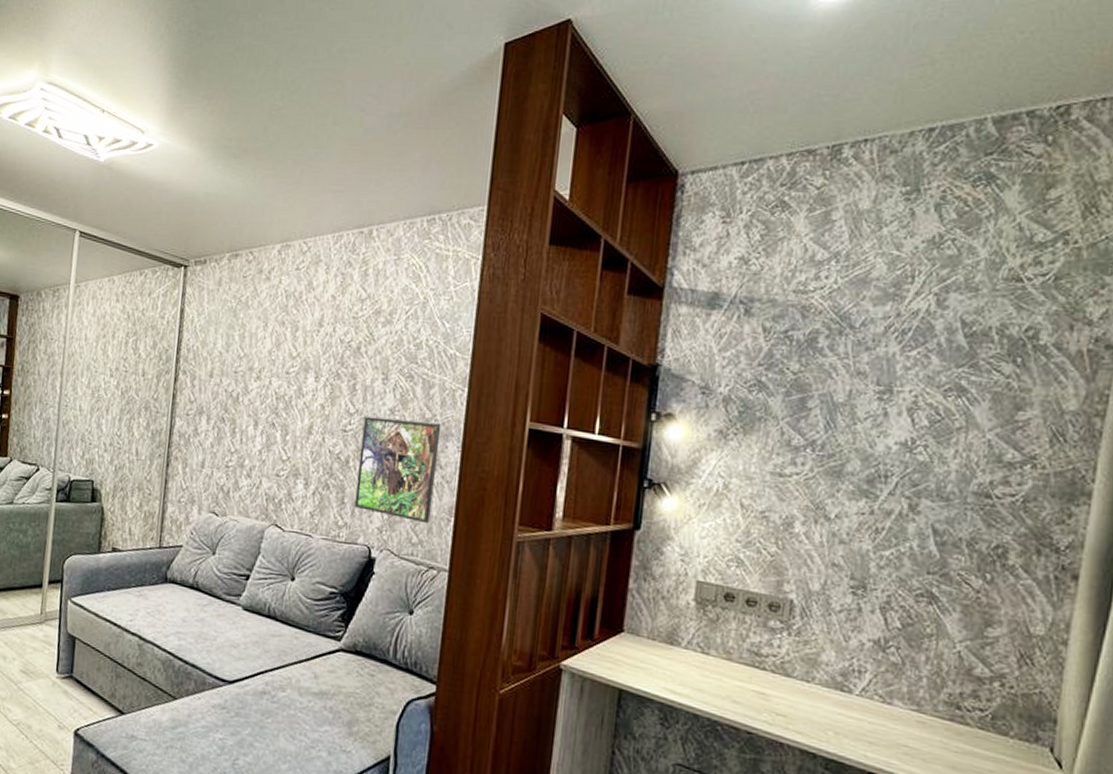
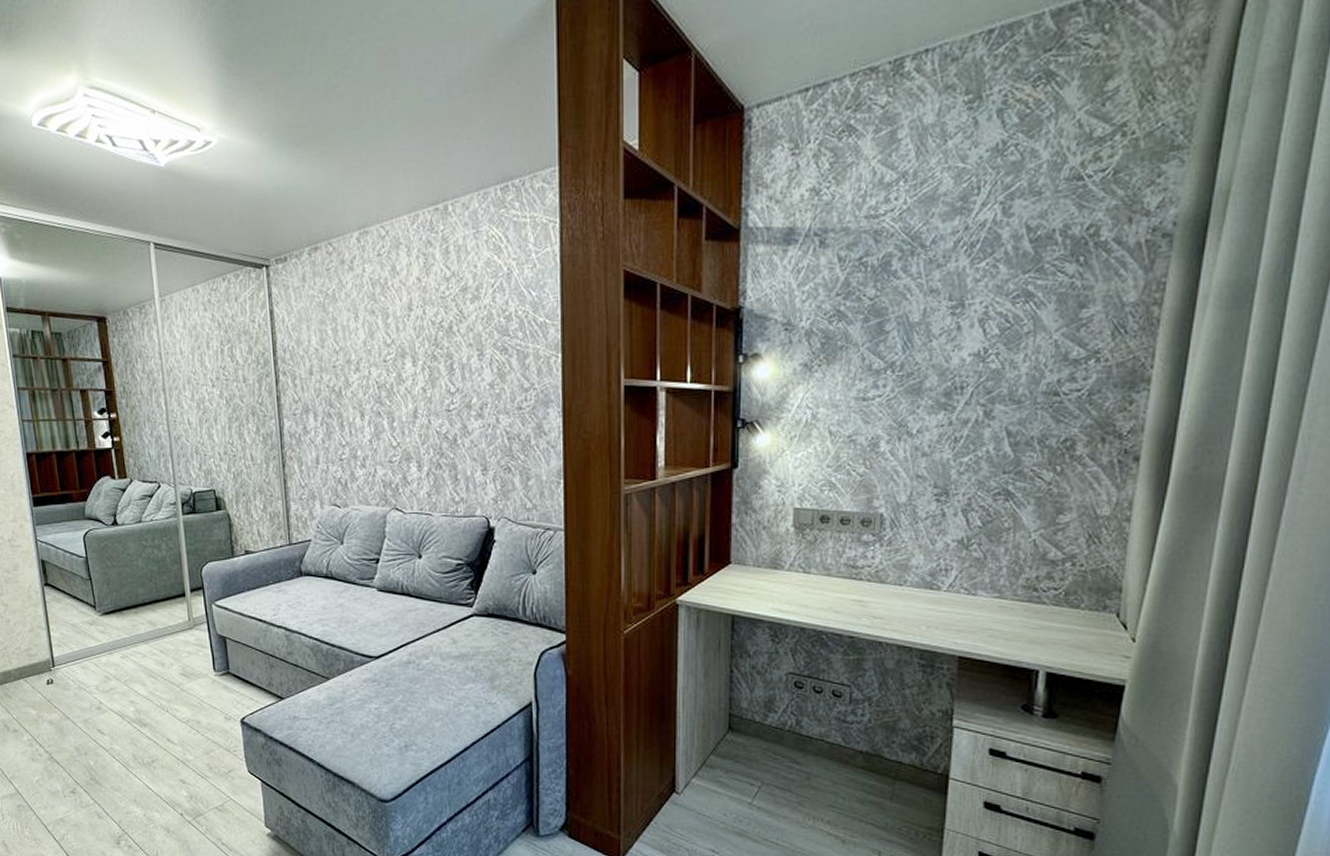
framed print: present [354,416,442,524] -> none [465,391,541,489]

